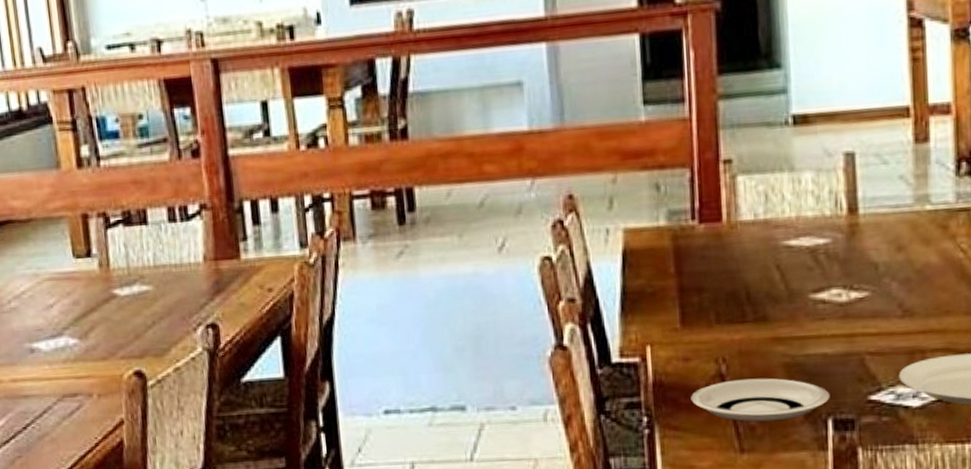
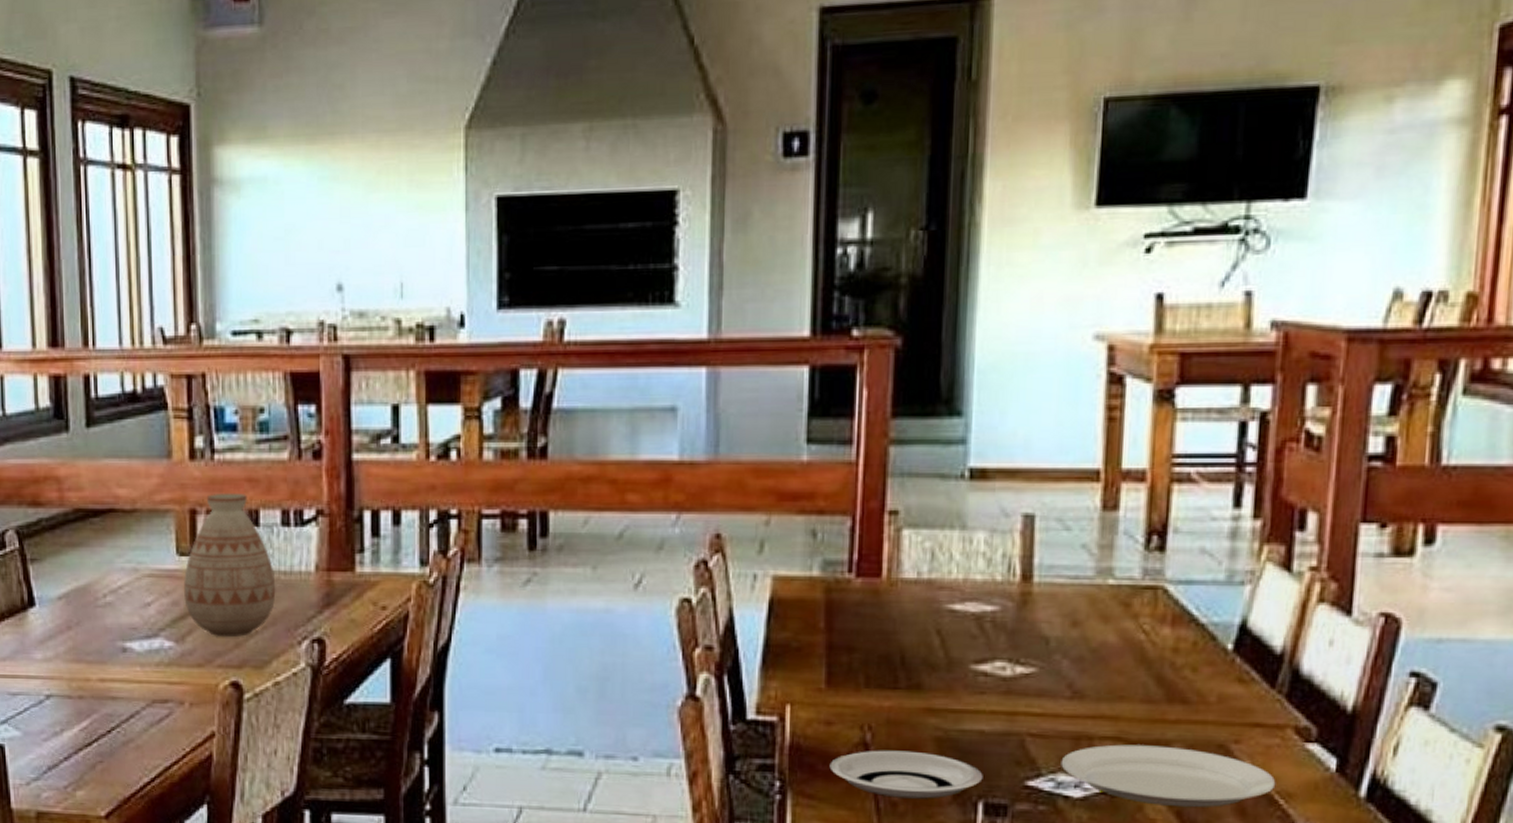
vase: none [81,195,169,331] -> present [184,493,276,638]

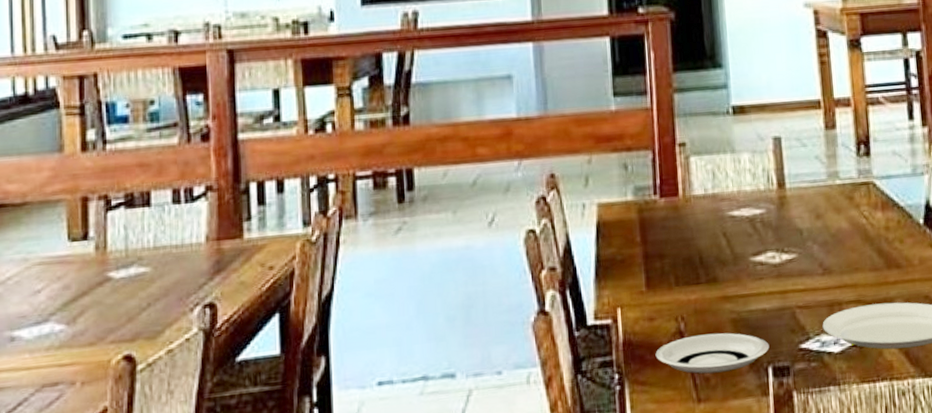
vase: present [184,493,276,638] -> none [75,178,168,315]

